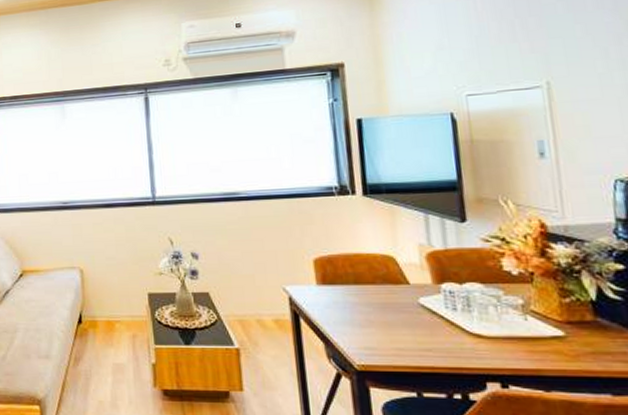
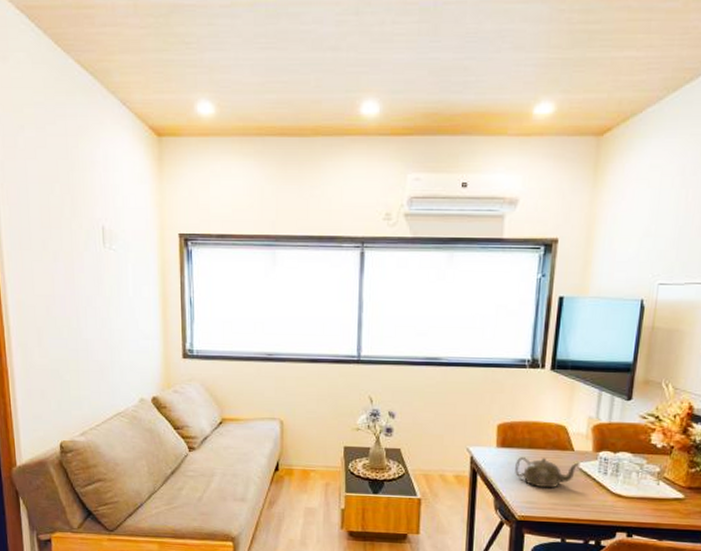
teapot: none [342,295,421,330] -> present [515,457,580,488]

